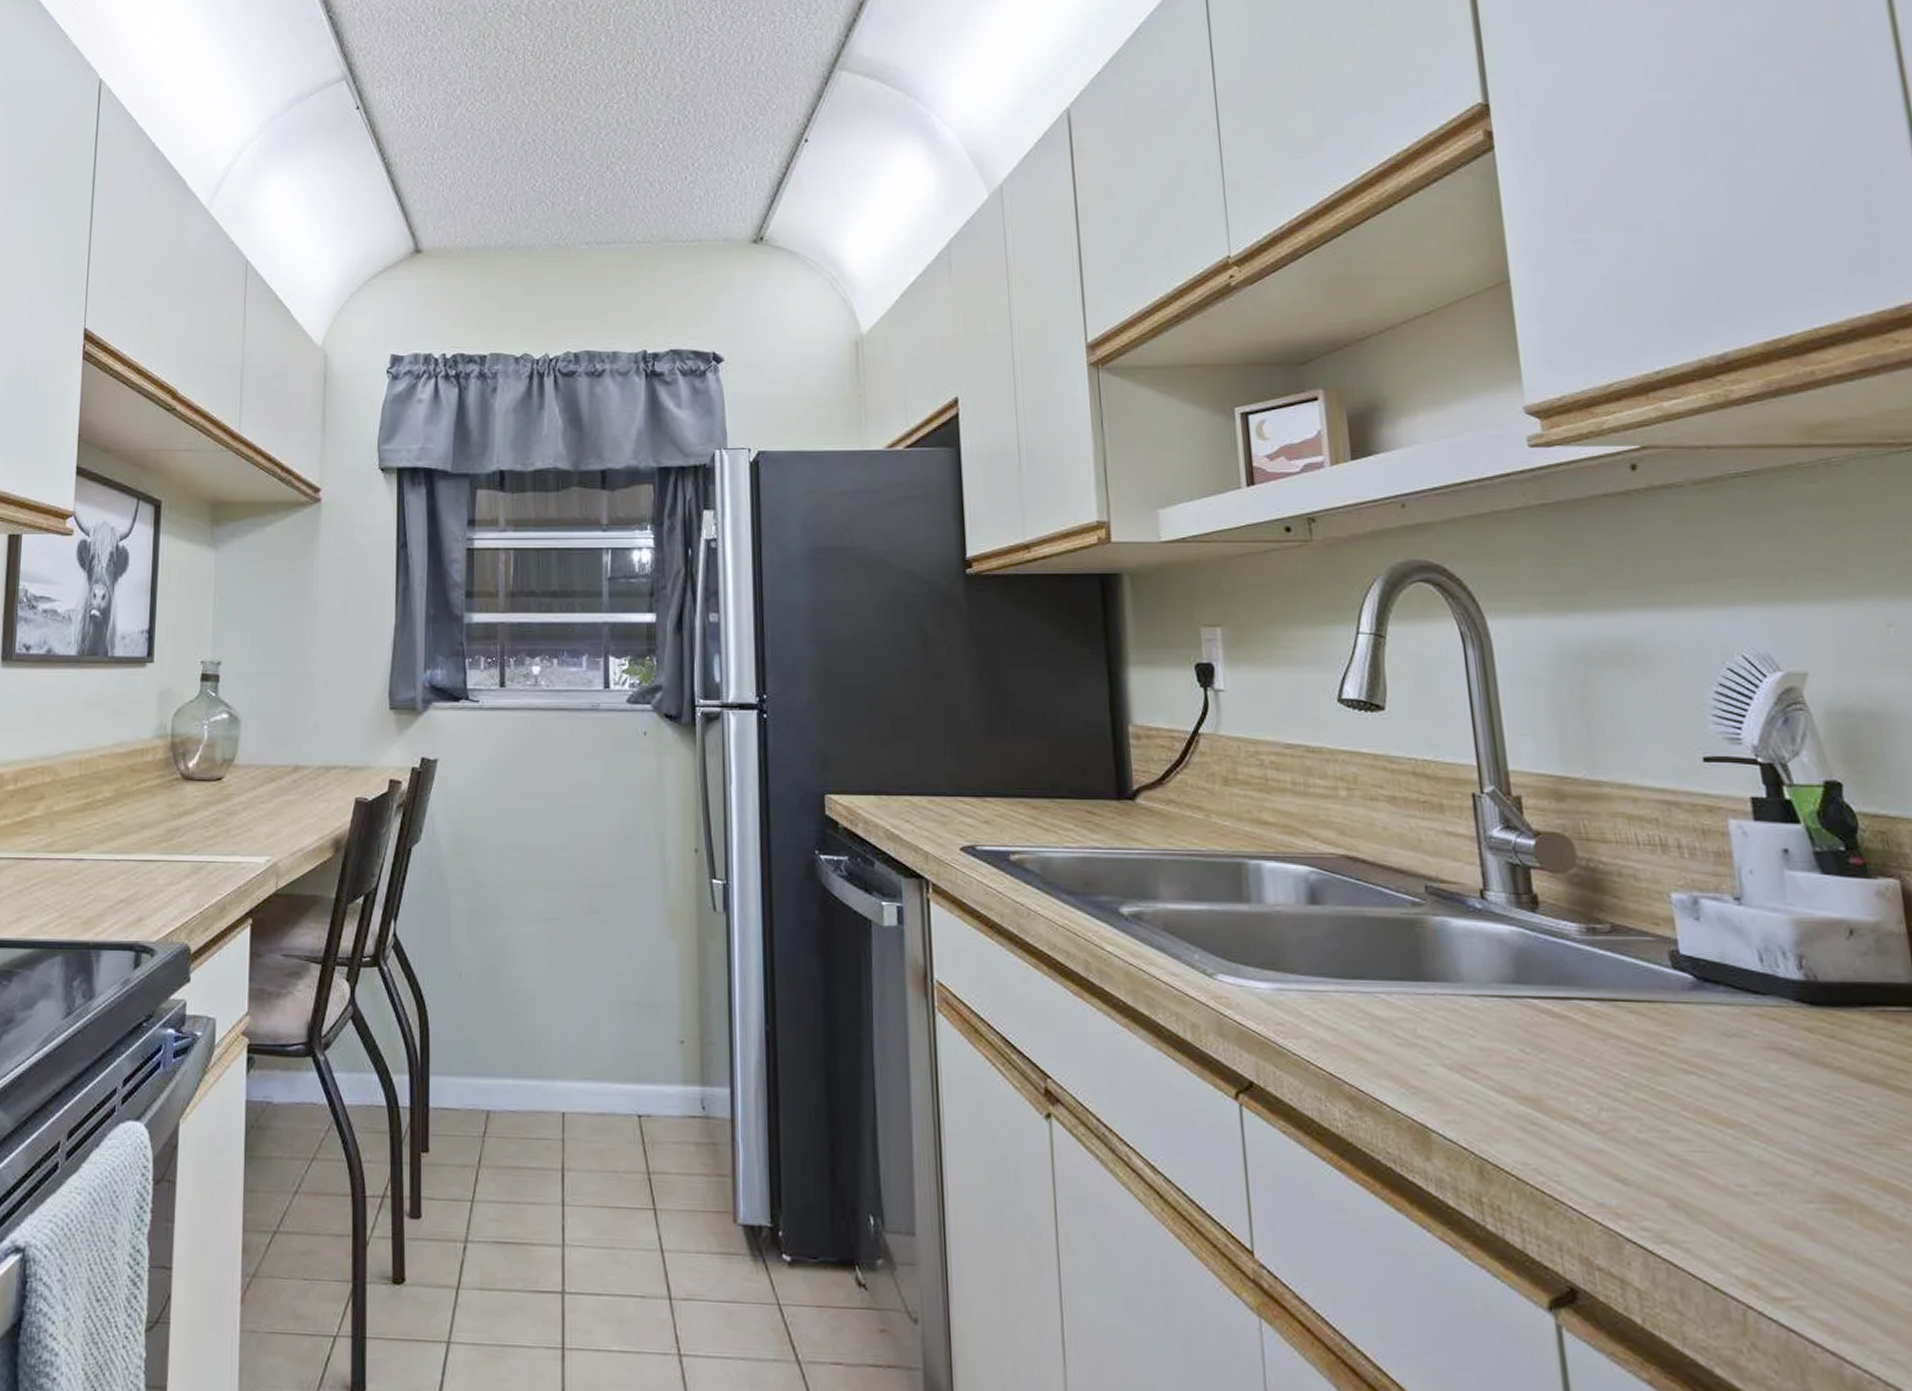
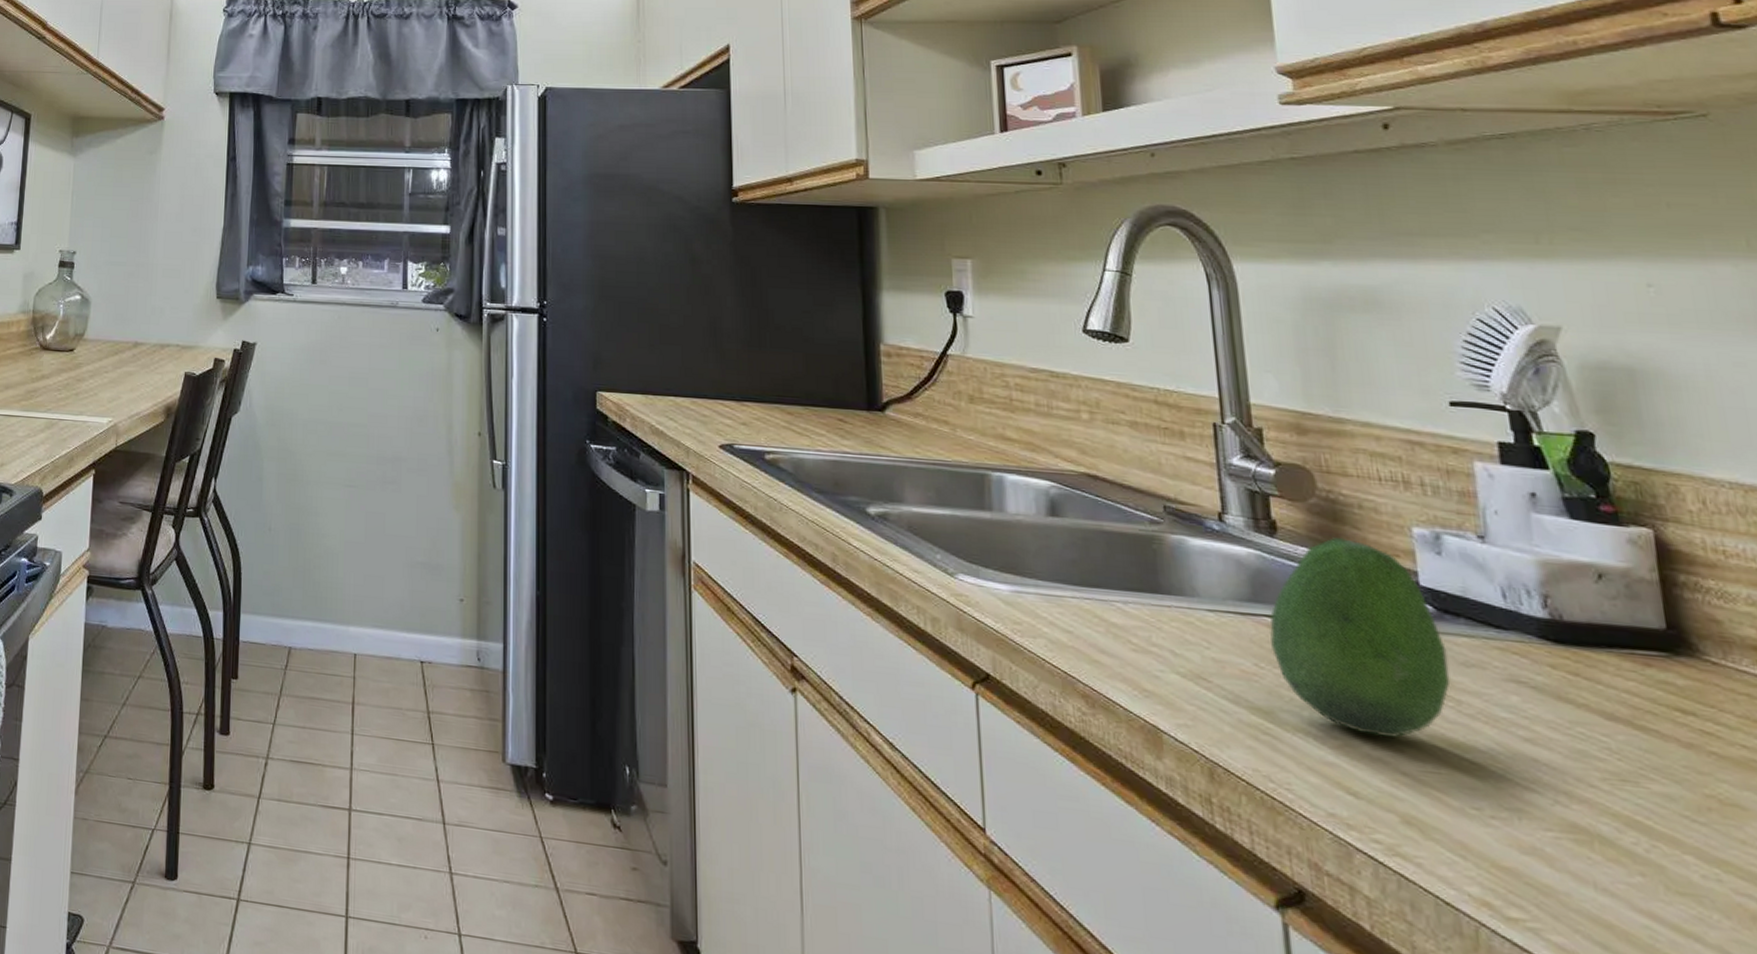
fruit: none [1533,908,1712,1118] -> present [1269,537,1451,738]

